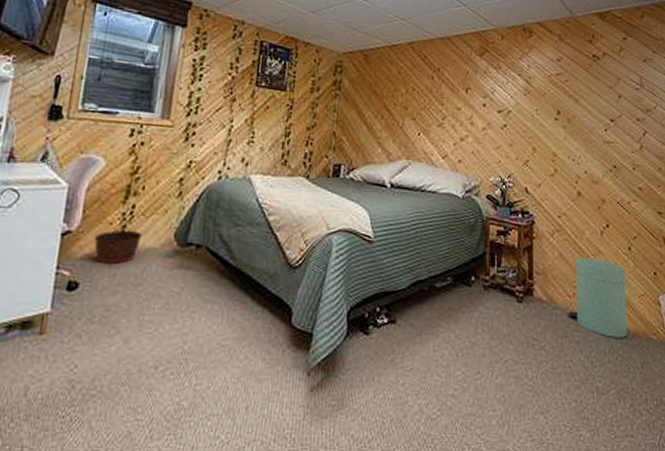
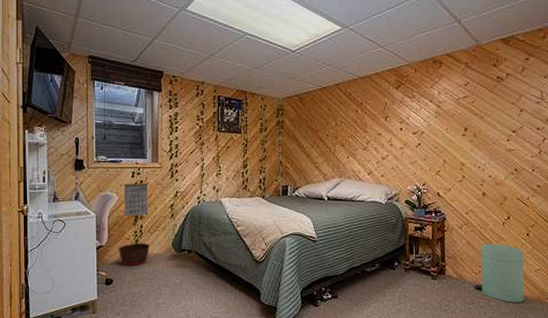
calendar: none [111,144,151,192] -> present [123,183,148,217]

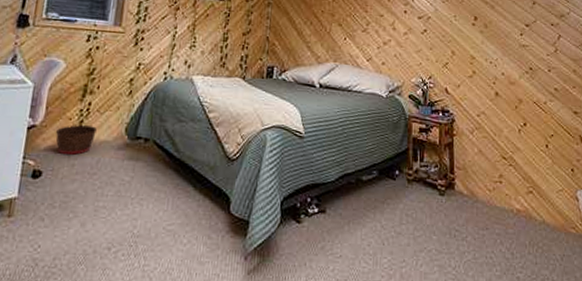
calendar: present [123,183,148,217] -> none [70,49,105,90]
trash can: present [473,244,525,302] -> none [487,154,546,231]

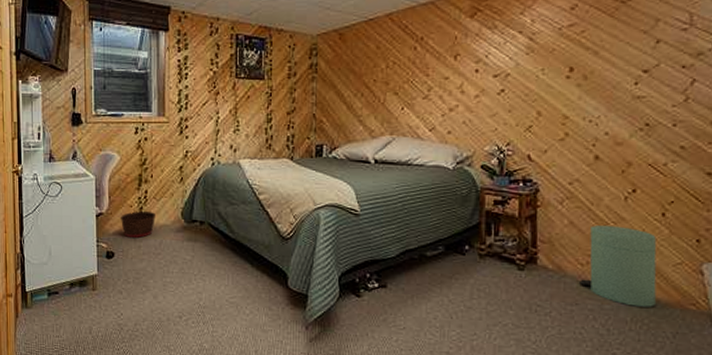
trash can: none [487,154,546,231] -> present [578,225,657,307]

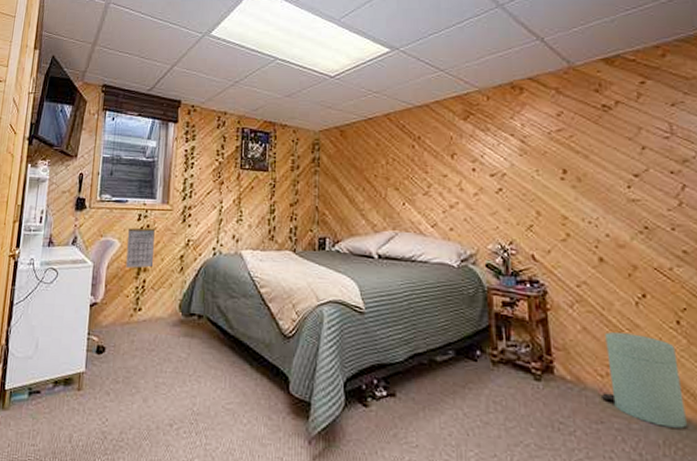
basket: present [121,211,155,238] -> none [115,302,152,331]
calendar: none [126,140,154,180] -> present [126,227,155,268]

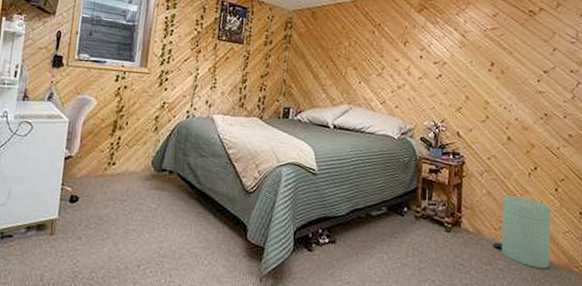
calendar: present [126,227,155,268] -> none [102,88,132,126]

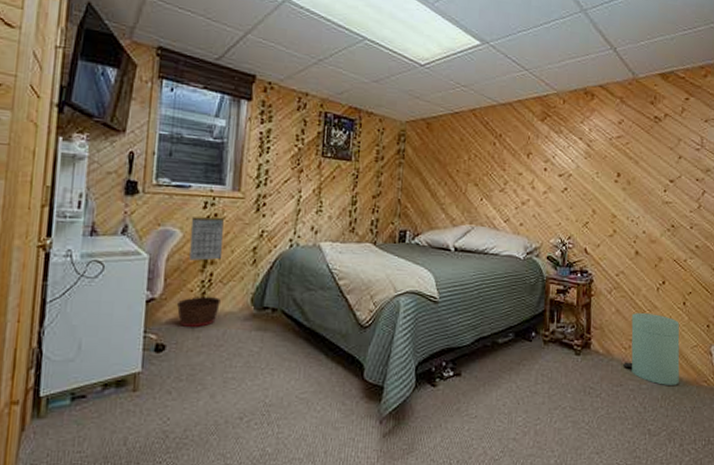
basket: none [90,157,126,183] -> present [177,297,220,327]
calendar: none [102,88,132,126] -> present [189,216,224,261]

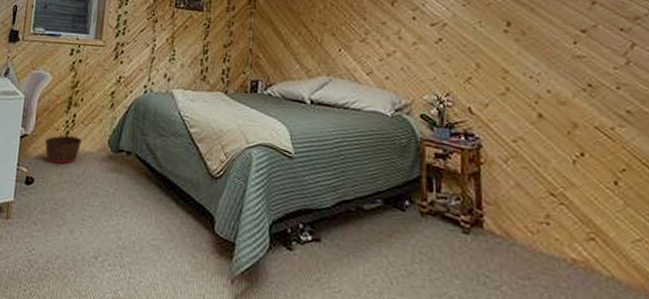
calendar: present [189,216,224,261] -> none [57,62,87,102]
trash can: present [622,313,680,385] -> none [529,189,616,289]

